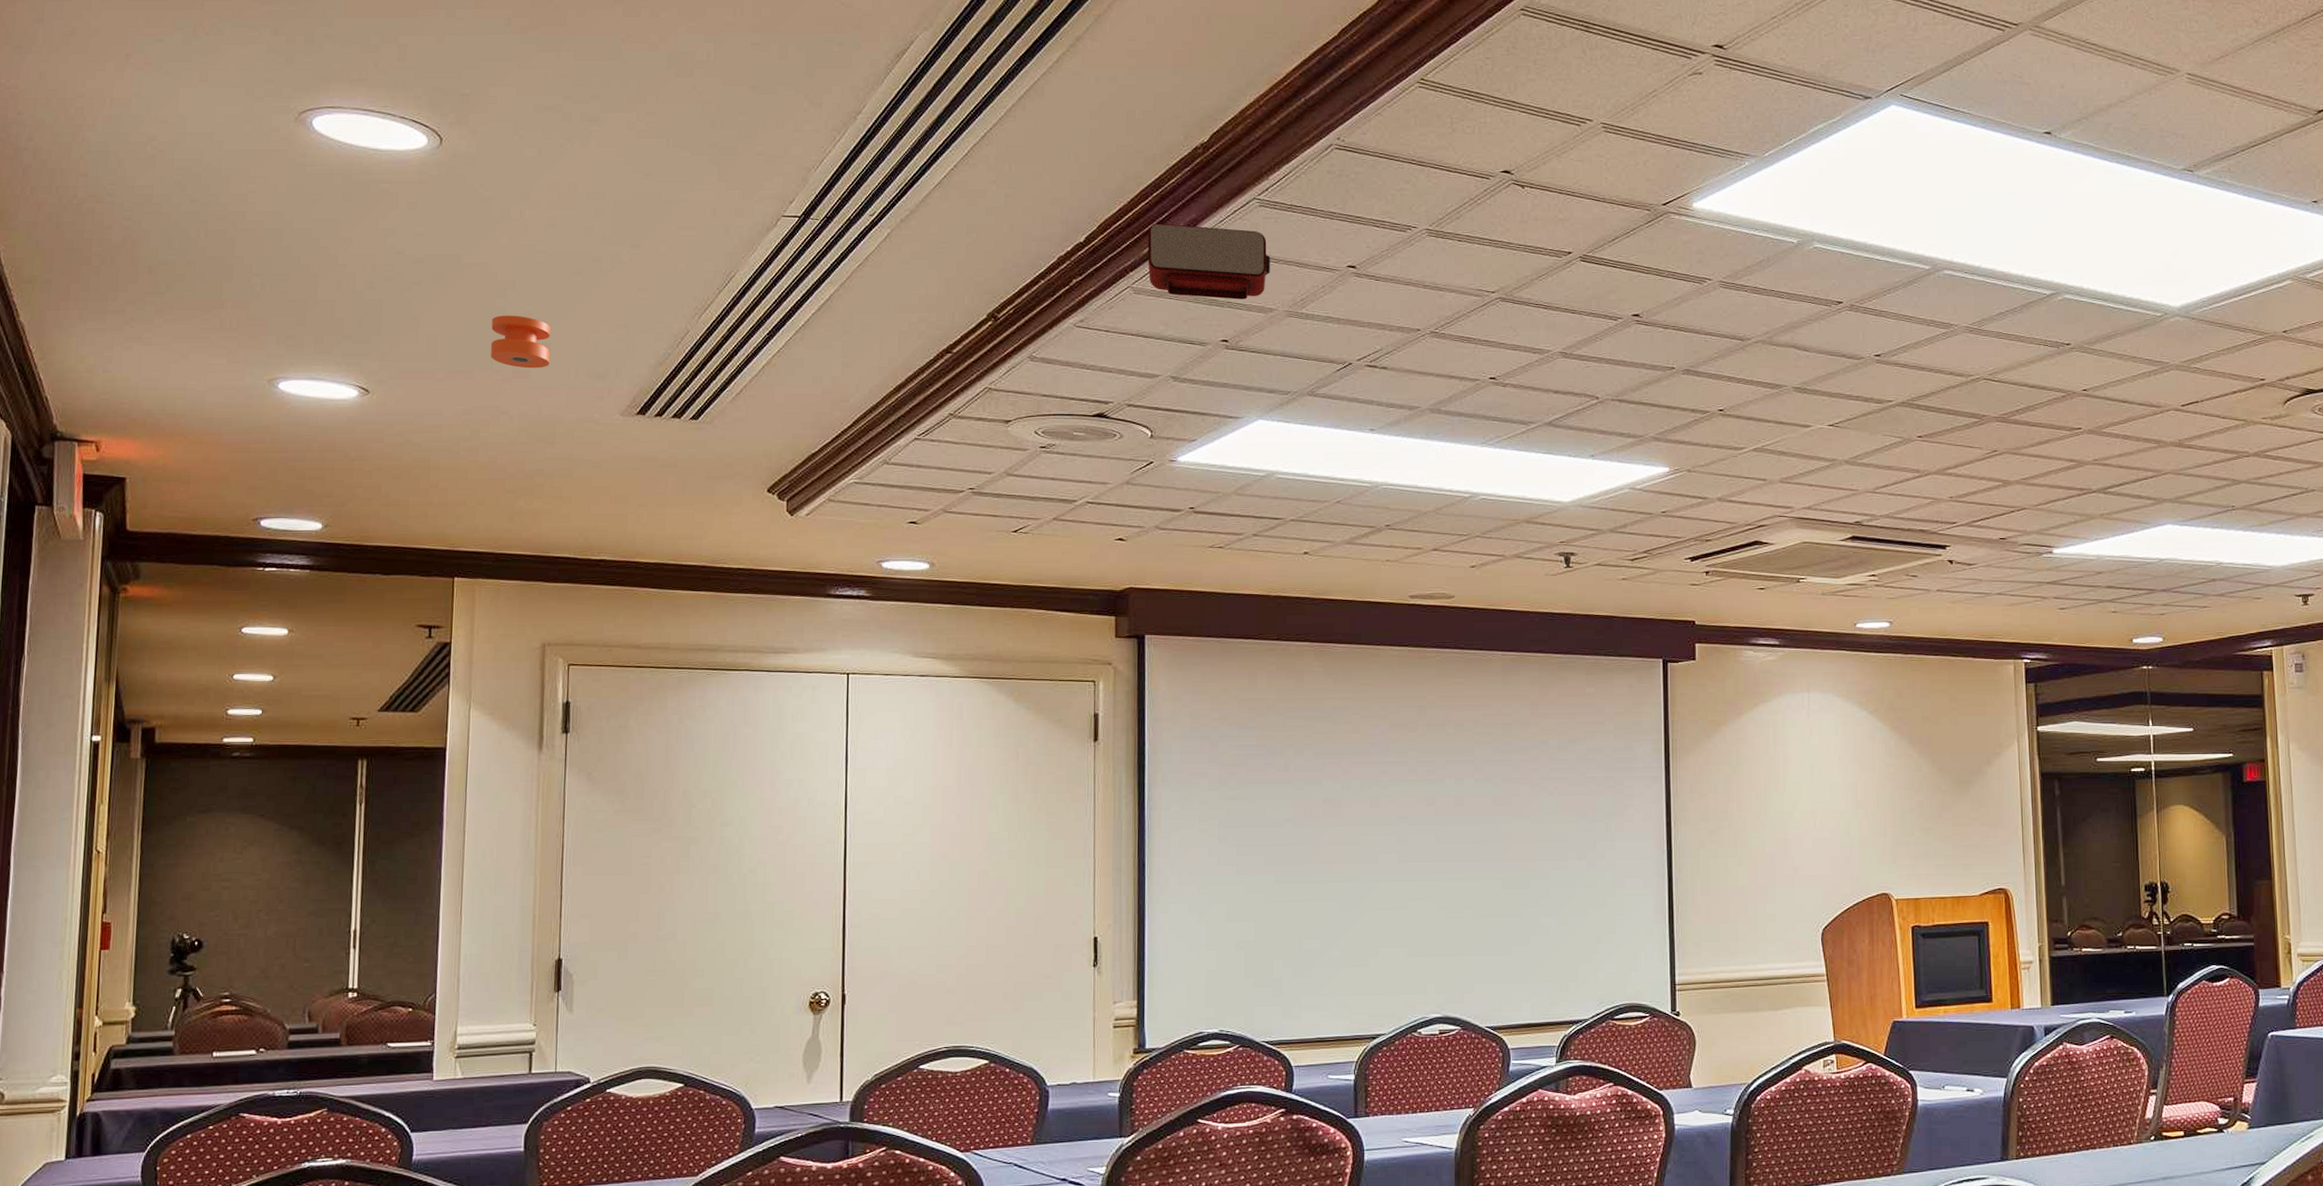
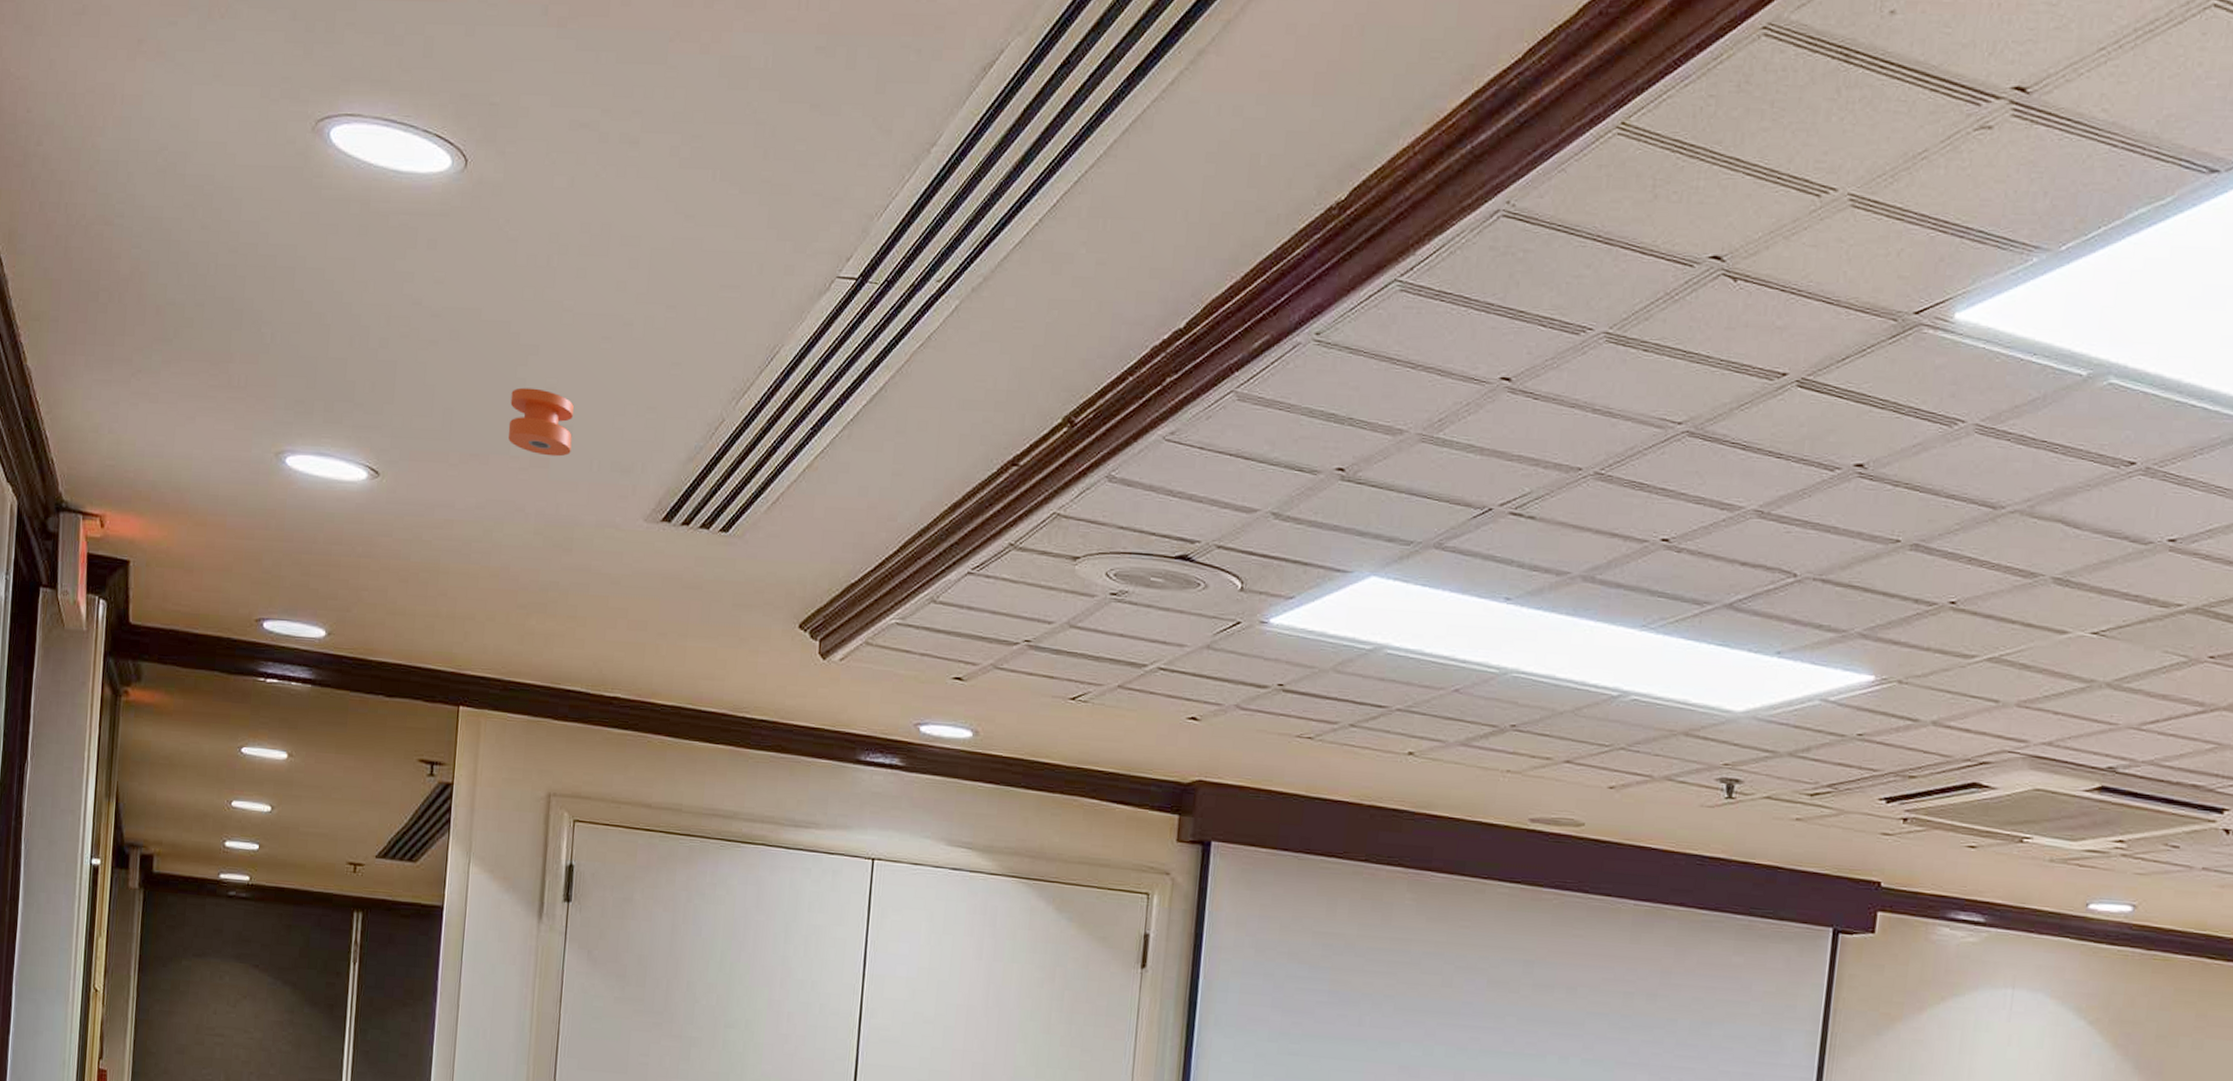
projector: present [1148,223,1270,300] -> none [1257,308,1407,416]

